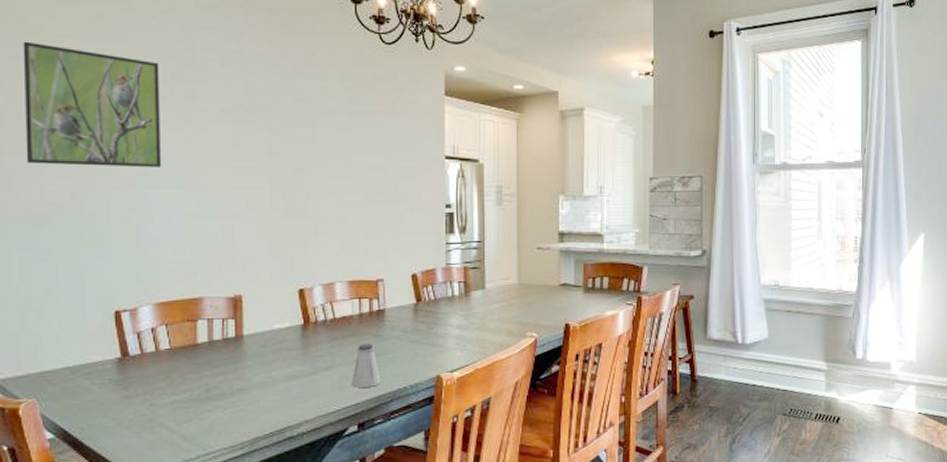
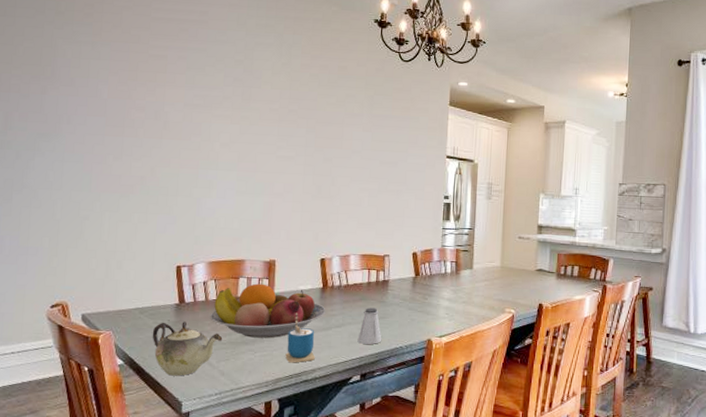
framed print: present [23,41,162,168] -> none [120,49,225,153]
teapot: none [89,379,182,447] -> present [152,322,223,376]
fruit bowl: none [163,325,310,392] -> present [210,283,326,338]
cup: none [263,357,300,418] -> present [285,312,315,363]

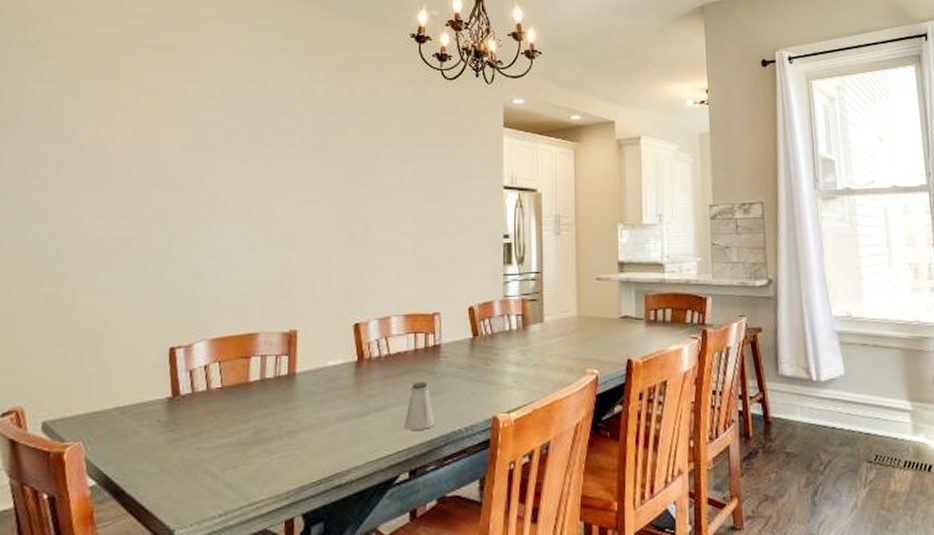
teapot: present [152,322,223,376] -> none [135,420,230,496]
fruit bowl: present [210,283,326,338] -> none [212,362,363,435]
cup: present [285,312,315,363] -> none [311,396,350,464]

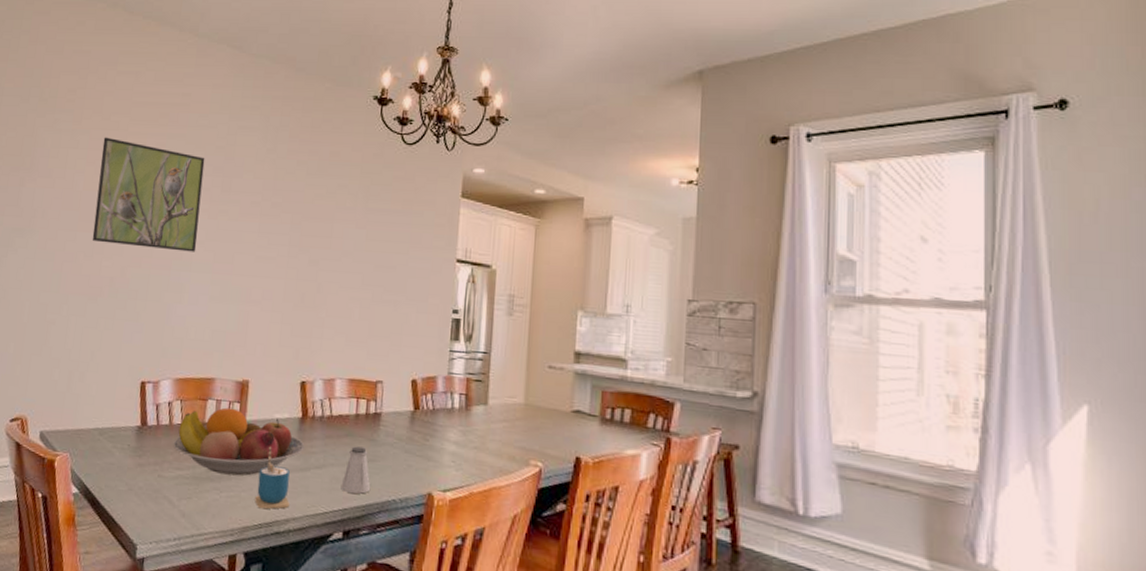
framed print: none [100,84,233,202] -> present [92,137,205,252]
fruit bowl: none [212,362,363,435] -> present [173,407,305,476]
cup: none [311,396,350,464] -> present [255,446,290,510]

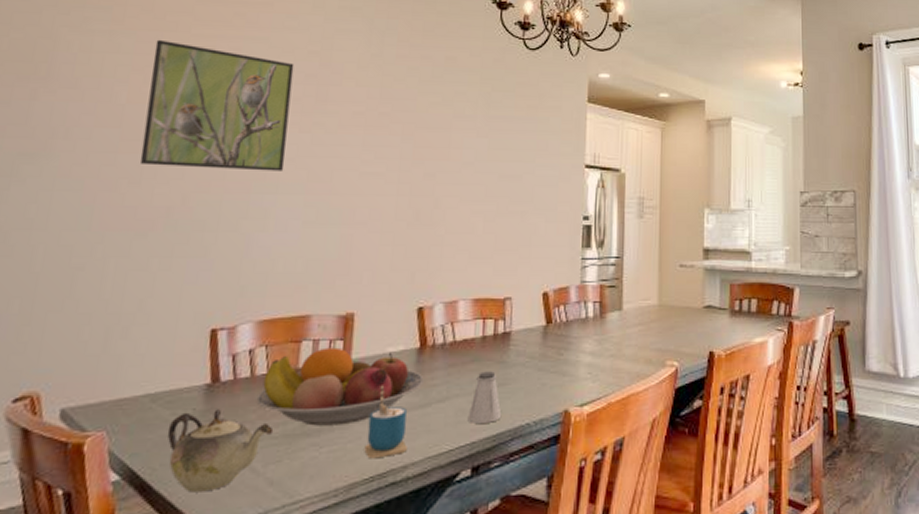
teapot: none [110,446,186,514] -> present [167,409,274,493]

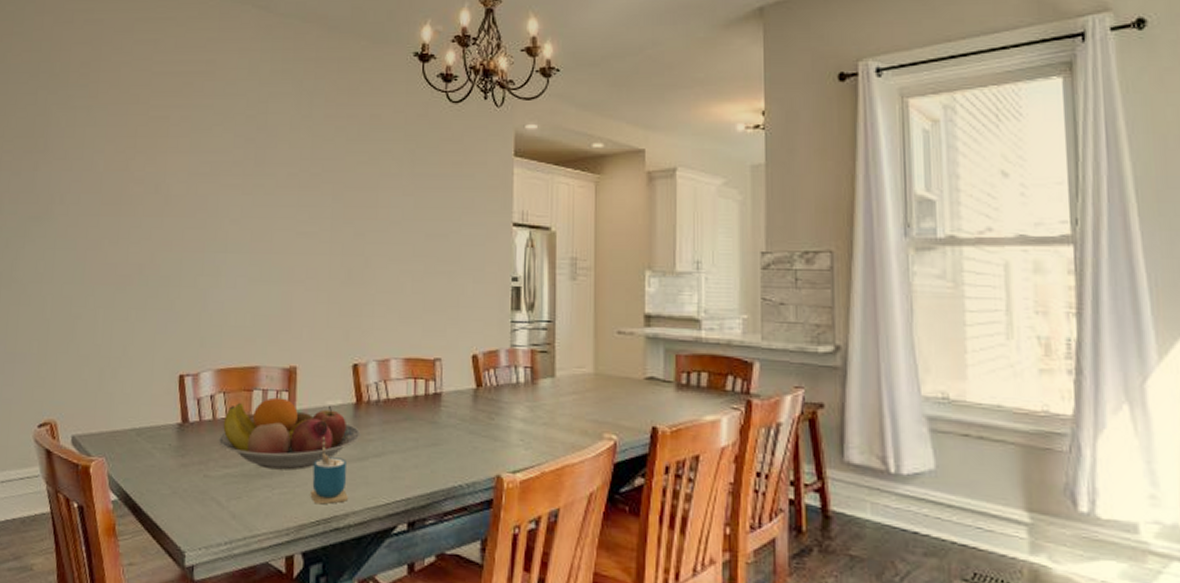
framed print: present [139,39,294,171] -> none [116,112,235,232]
teapot: present [167,409,274,493] -> none [150,446,234,518]
saltshaker: present [467,371,502,423] -> none [402,430,435,481]

